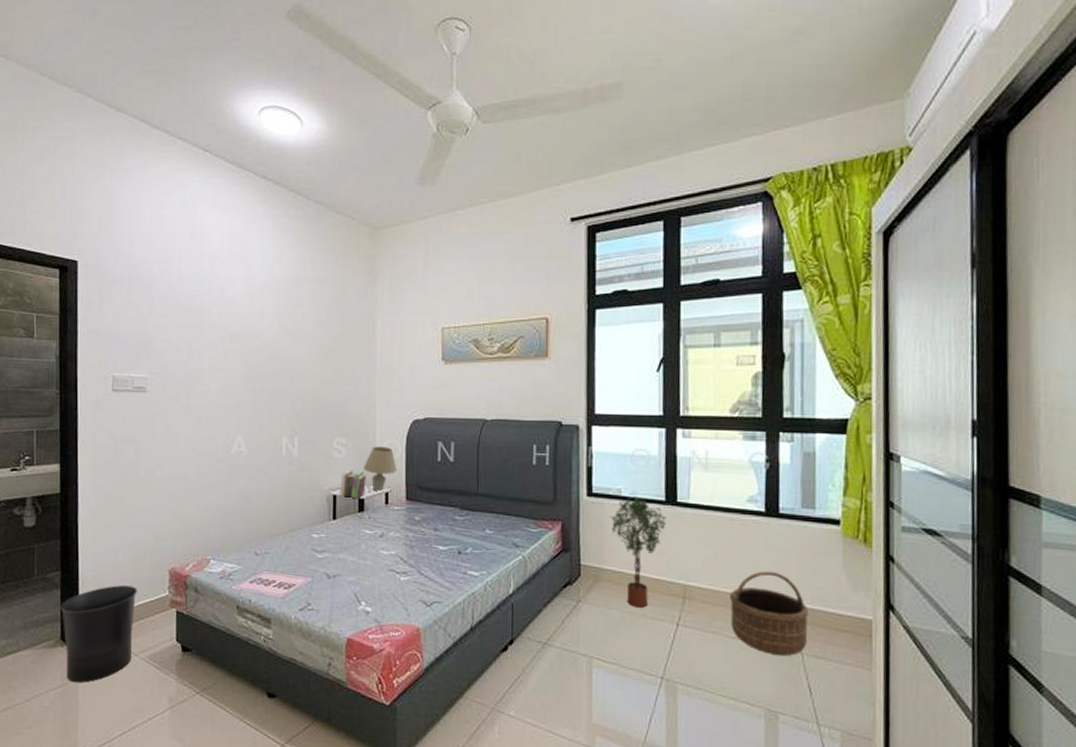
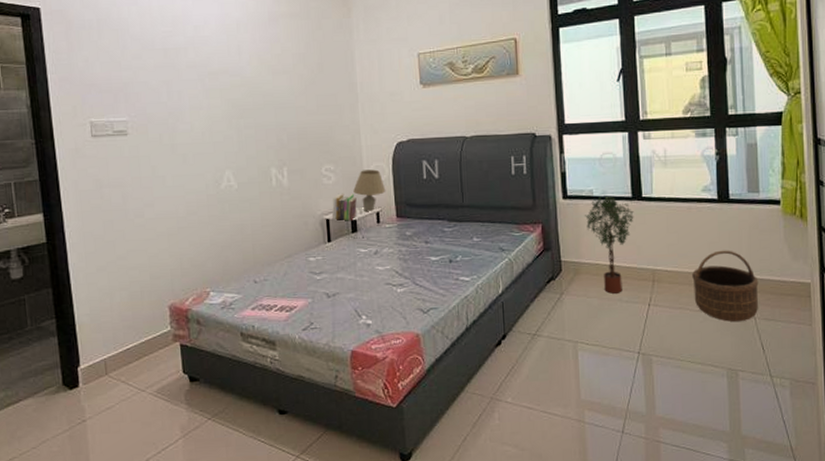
waste bin: present [60,585,137,683] -> none [59,325,139,424]

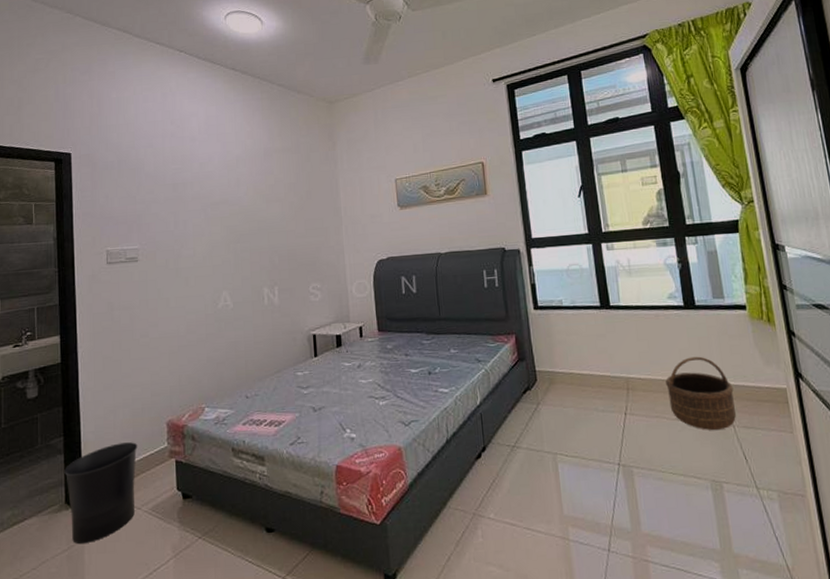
waste bin: none [59,325,139,424] -> present [64,442,138,544]
books: present [331,193,357,221] -> none [318,309,341,336]
table lamp: present [353,169,386,212] -> none [338,286,368,327]
potted tree: present [585,197,634,294] -> none [556,306,604,403]

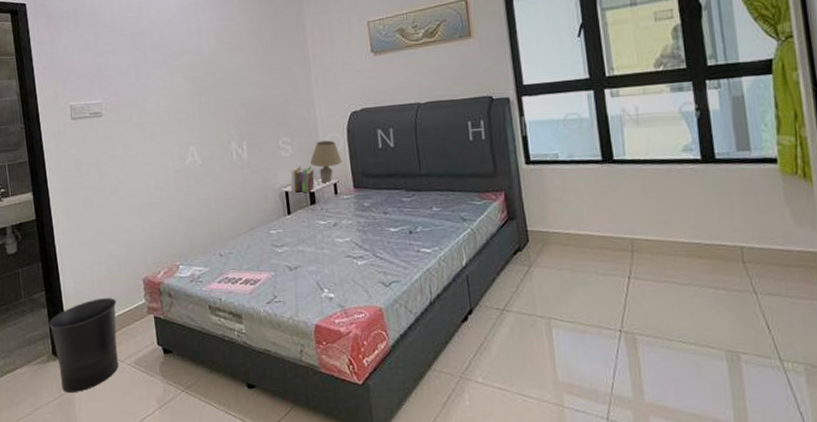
books: none [318,309,341,336] -> present [290,165,315,193]
table lamp: none [338,286,368,327] -> present [310,140,342,184]
basket: present [665,356,737,430] -> none [677,216,760,297]

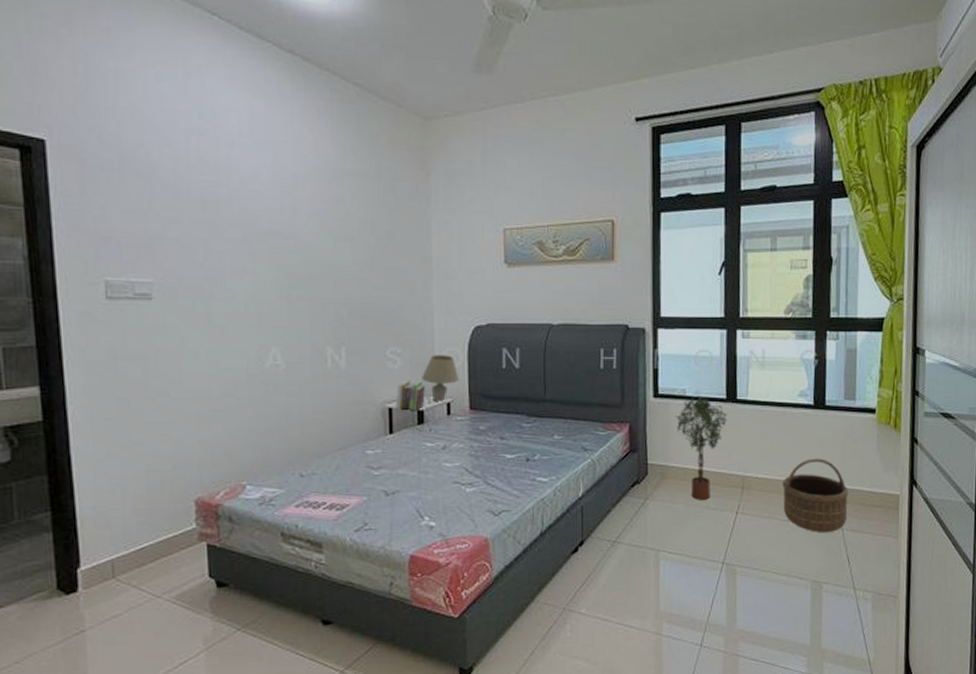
waste bin: present [49,298,119,392] -> none [54,521,156,635]
potted tree: none [551,160,606,266] -> present [676,397,727,500]
basket: none [677,216,760,297] -> present [783,458,849,532]

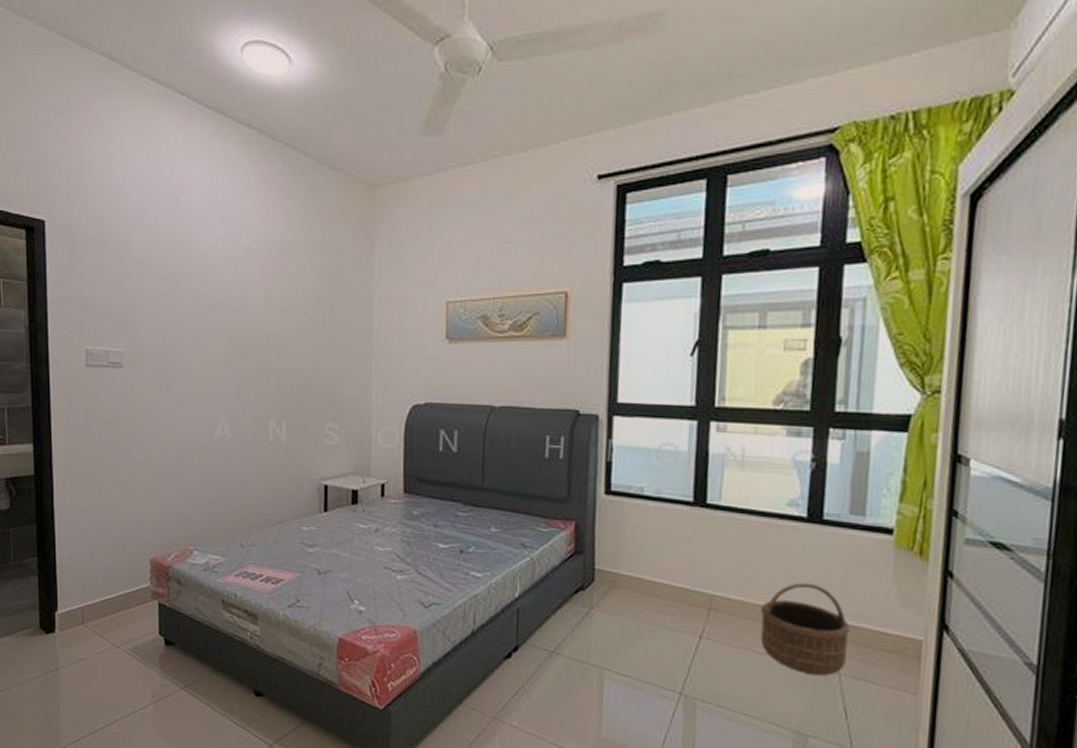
books: present [395,379,425,411] -> none [330,457,360,491]
table lamp: present [422,355,459,403] -> none [358,433,395,483]
potted tree: present [676,397,727,500] -> none [630,498,694,618]

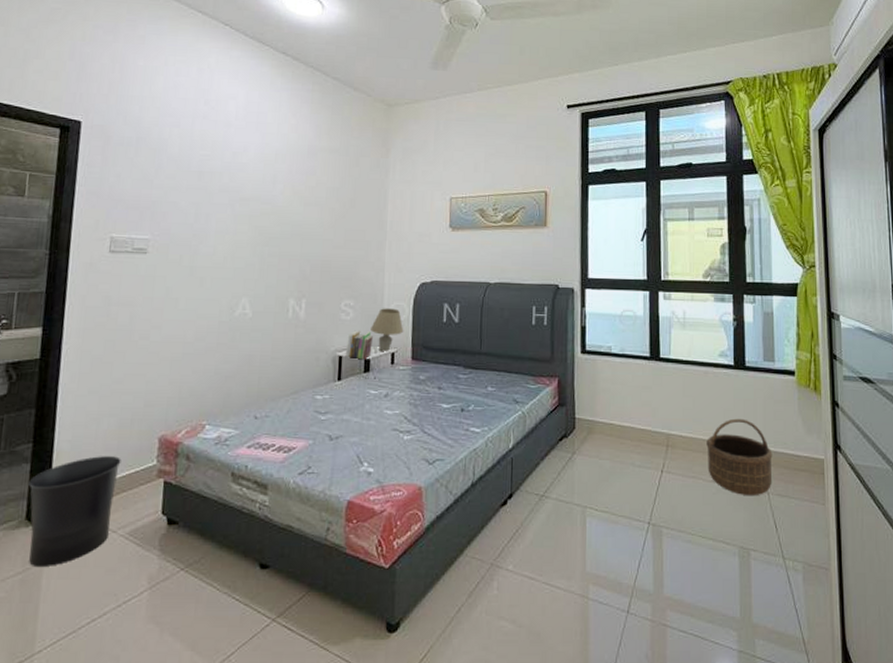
waste bin: none [38,574,117,673] -> present [28,456,121,566]
books: none [330,457,360,491] -> present [345,330,373,360]
table lamp: none [358,433,395,483] -> present [370,308,404,352]

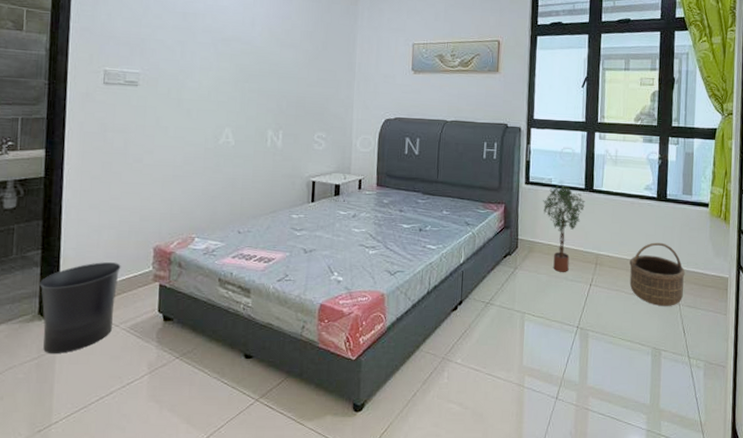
books: present [345,330,373,360] -> none [317,159,343,185]
table lamp: present [370,308,404,352] -> none [340,140,370,179]
potted tree: none [602,355,651,457] -> present [543,186,585,272]

